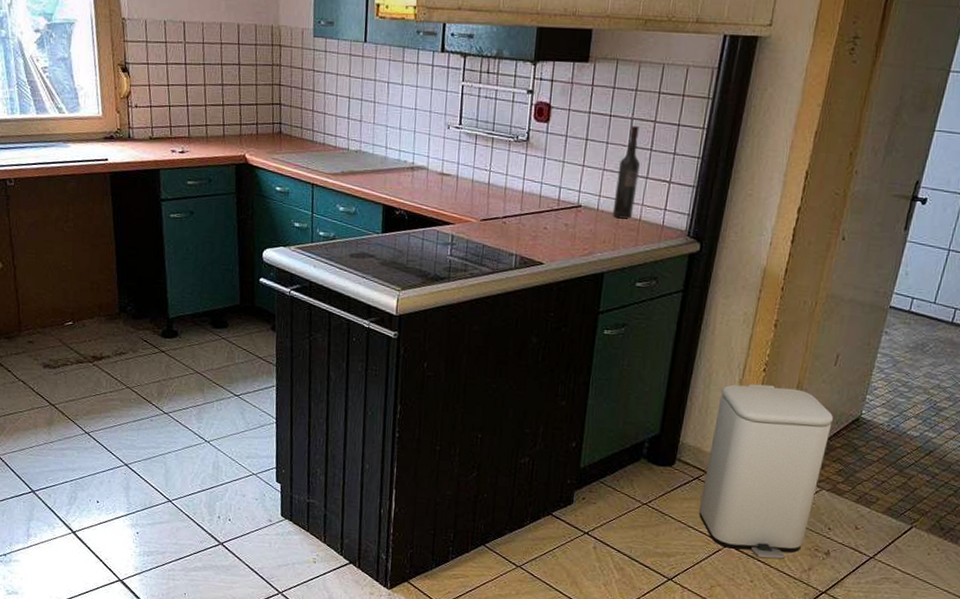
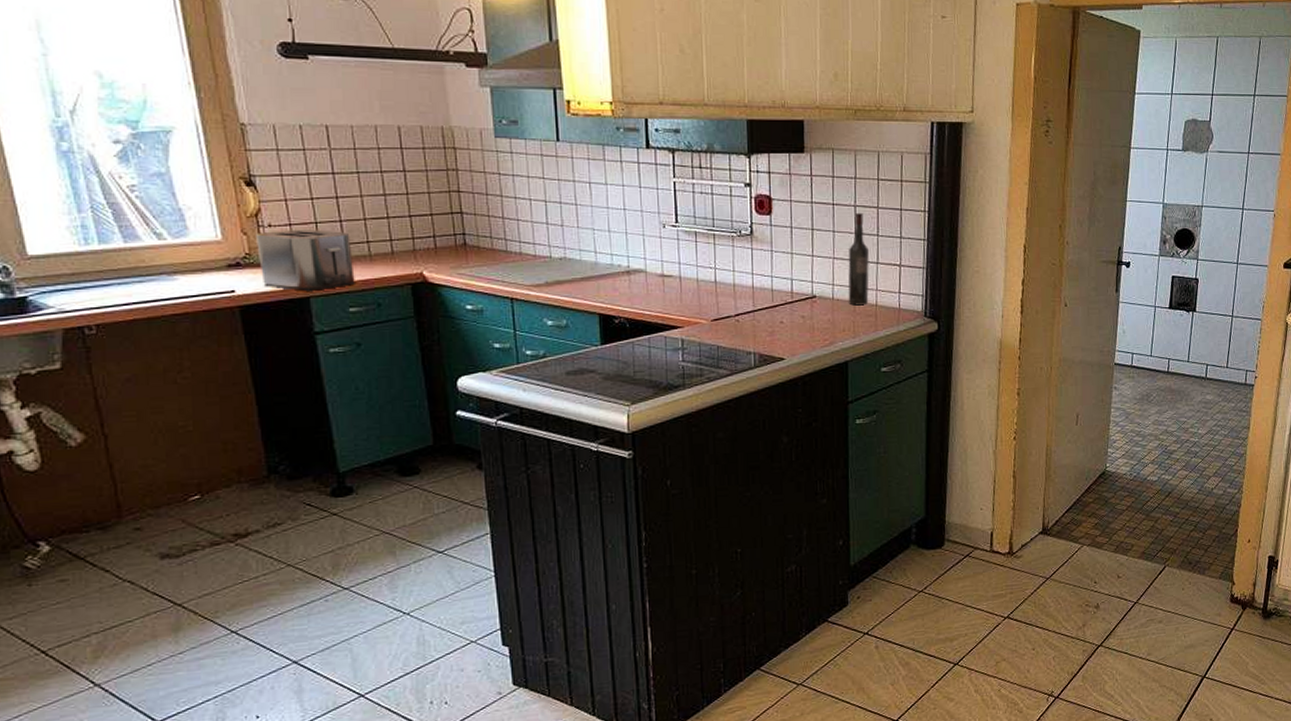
toaster: none [126,110,194,164] -> present [256,229,355,291]
pedal bin: present [699,383,834,560] -> none [974,452,1083,624]

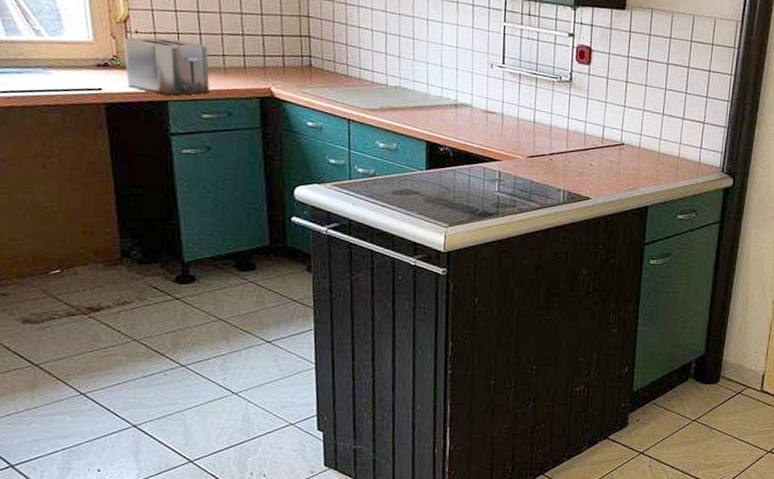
wine bottle: present [848,213,870,306] -> none [653,70,677,157]

